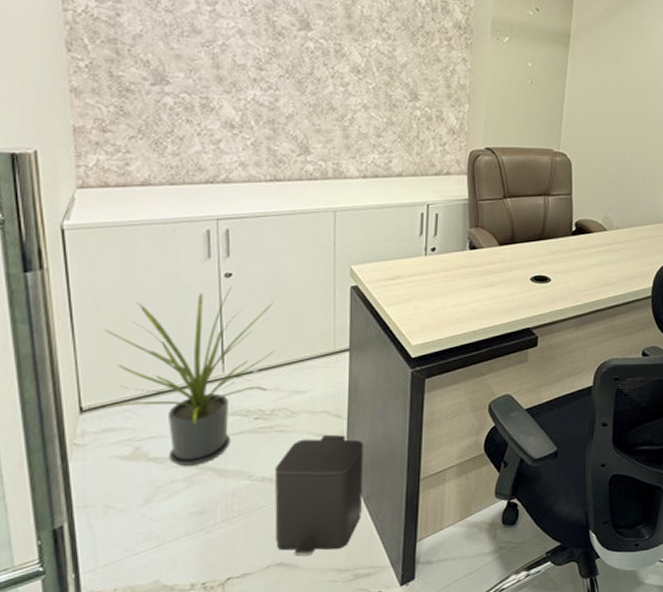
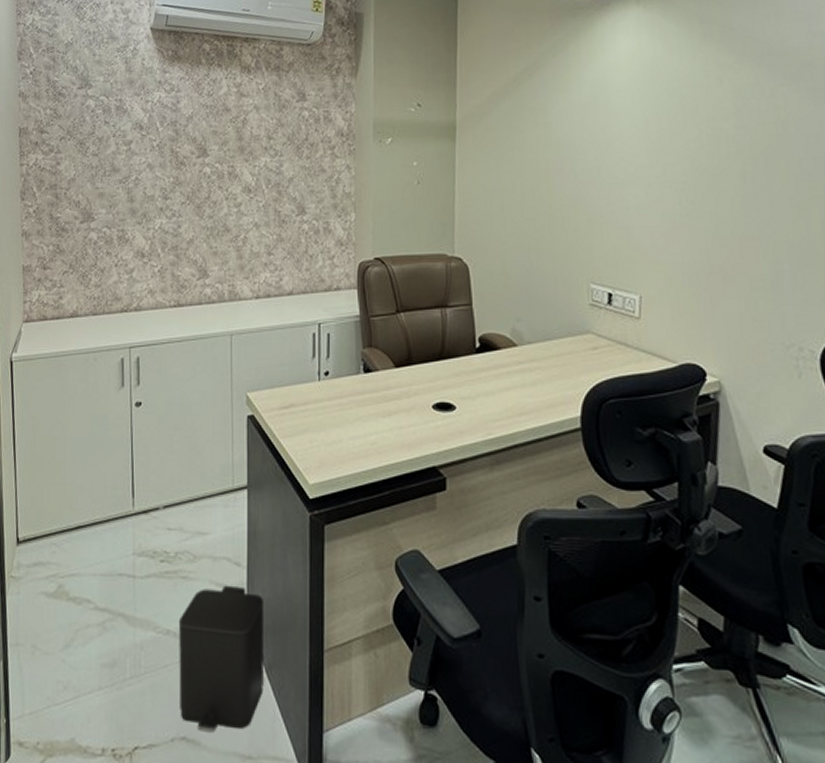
house plant: present [103,286,275,467] -> none [37,416,178,611]

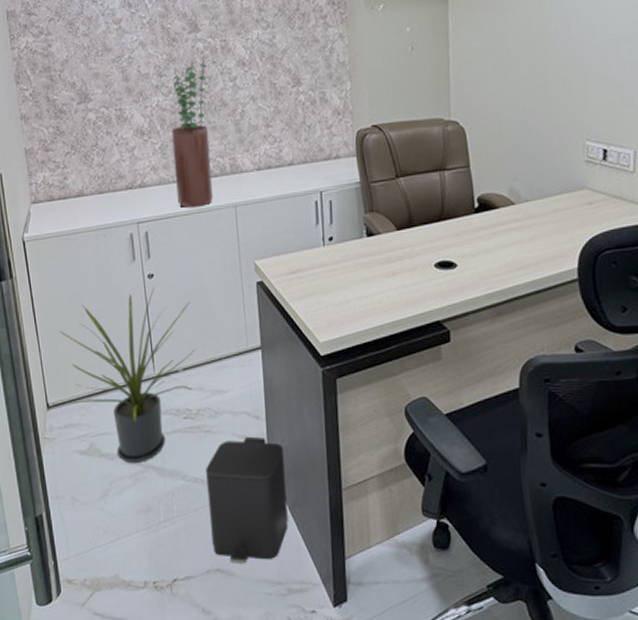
house plant: none [37,416,178,611] -> present [58,287,195,464]
vase: none [172,181,213,335] -> present [171,56,213,209]

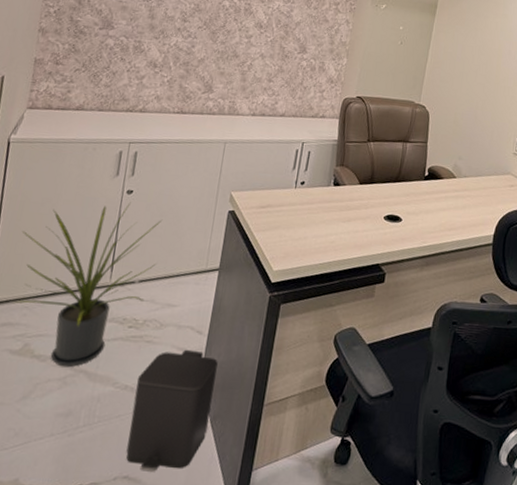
vase: present [171,56,213,209] -> none [173,13,229,139]

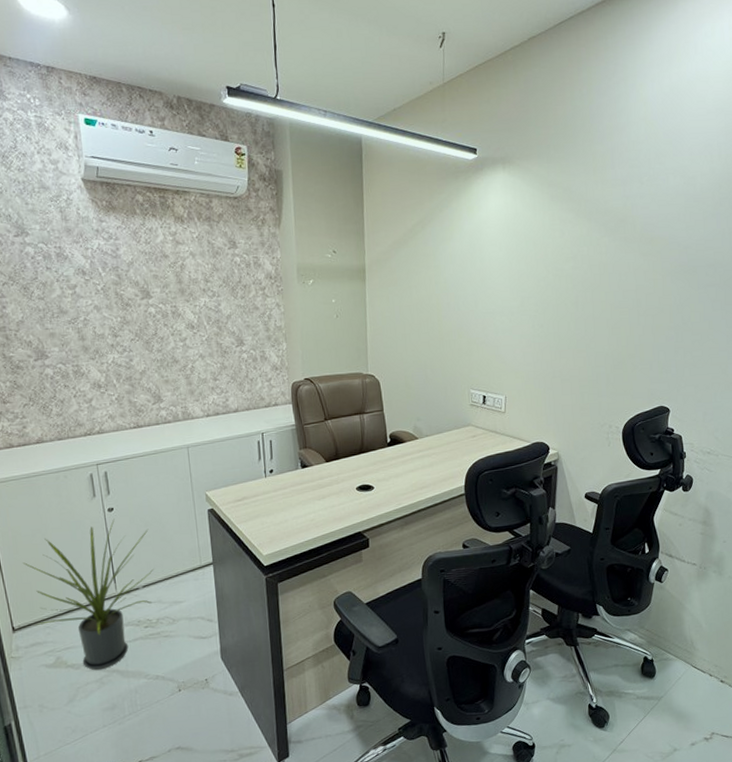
pedal bin: present [126,349,218,472] -> none [165,636,239,741]

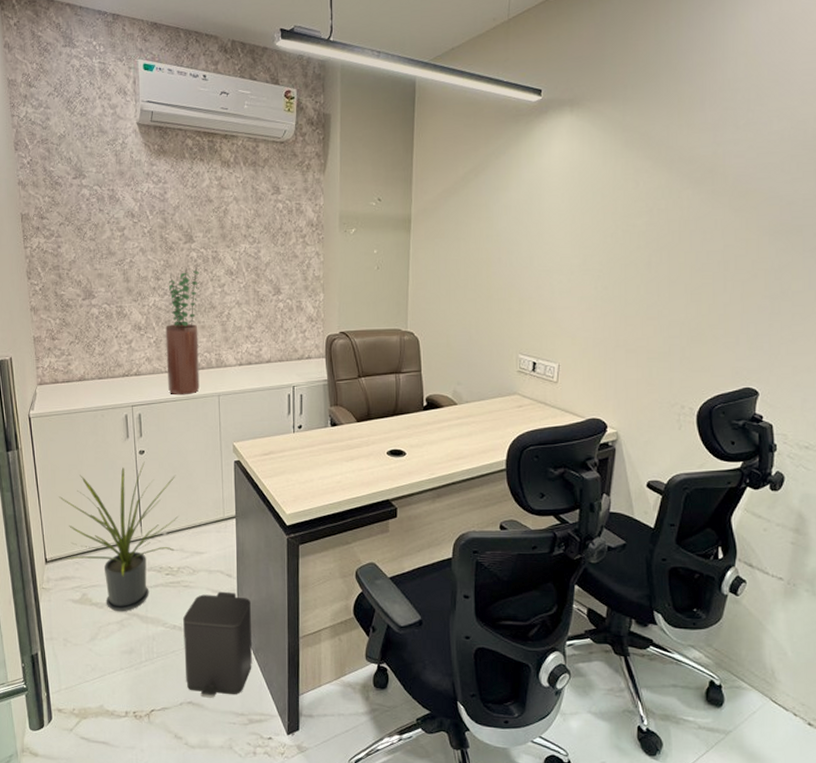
vase: none [127,320,167,451] -> present [165,264,200,396]
pedal bin: none [165,636,239,741] -> present [182,591,252,698]

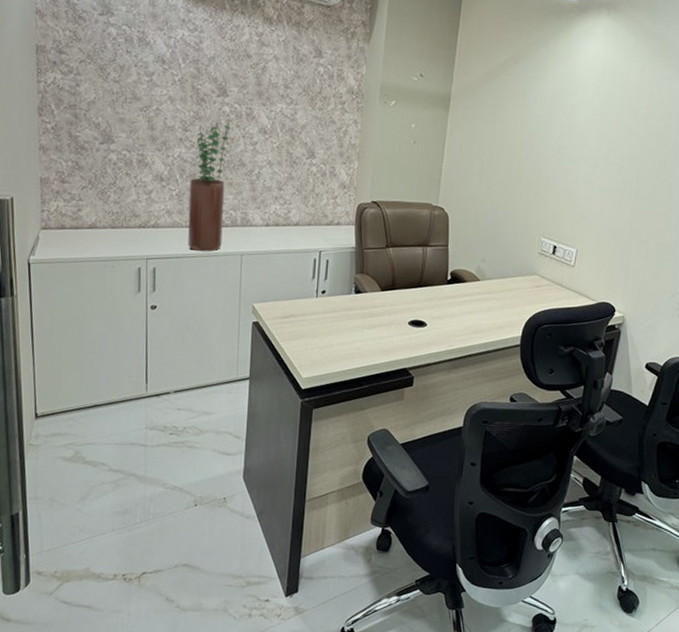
house plant: present [58,461,178,612] -> none [55,317,189,472]
pedal bin: present [182,591,252,698] -> none [183,453,258,560]

